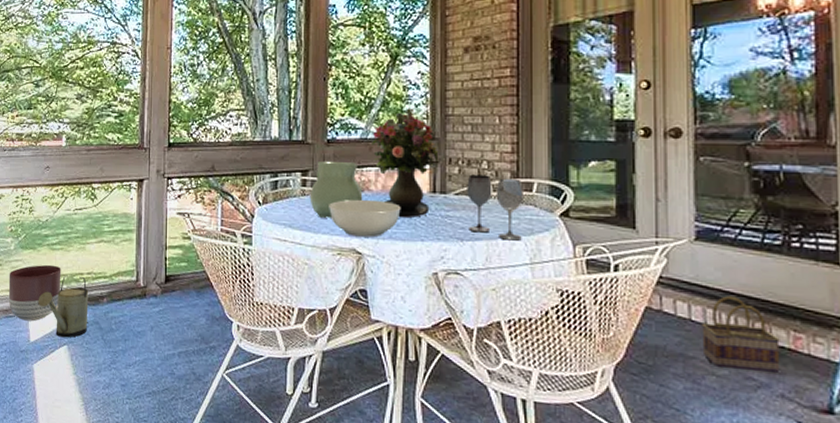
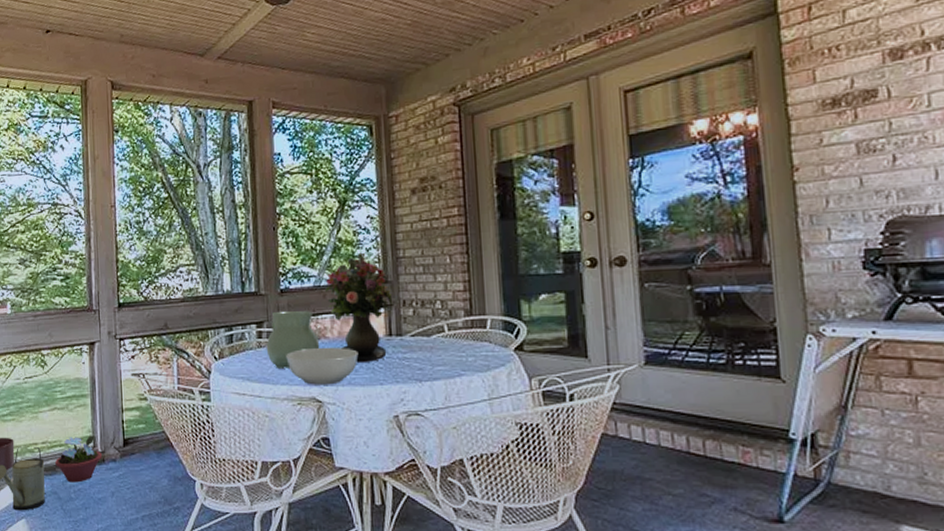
potted flower: none [99,269,145,315] -> present [55,435,103,483]
wineglass: present [467,174,523,241] -> none [422,314,479,378]
basket: present [701,296,780,372] -> none [655,417,732,487]

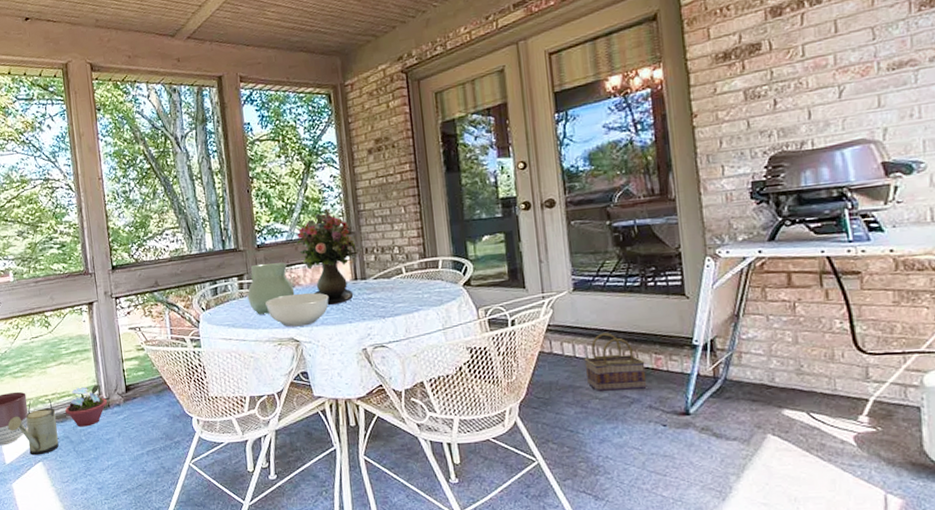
basket: none [655,417,732,487] -> present [584,332,647,391]

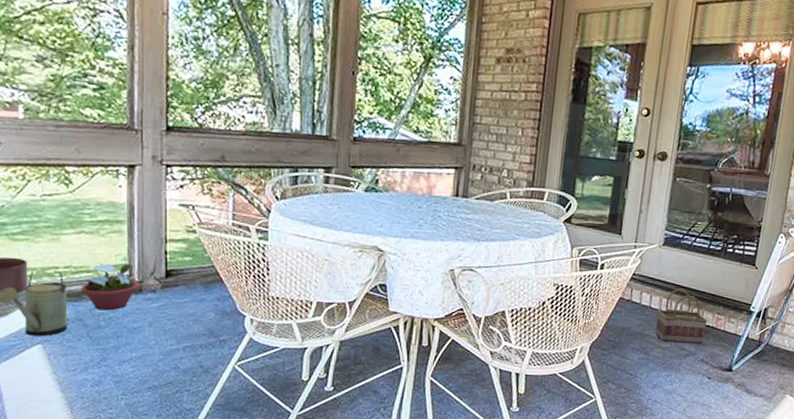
cream pitcher: present [247,262,295,315] -> none [332,159,388,216]
bowl: present [265,293,329,327] -> none [352,199,425,236]
bouquet: present [297,207,357,305] -> none [399,111,464,219]

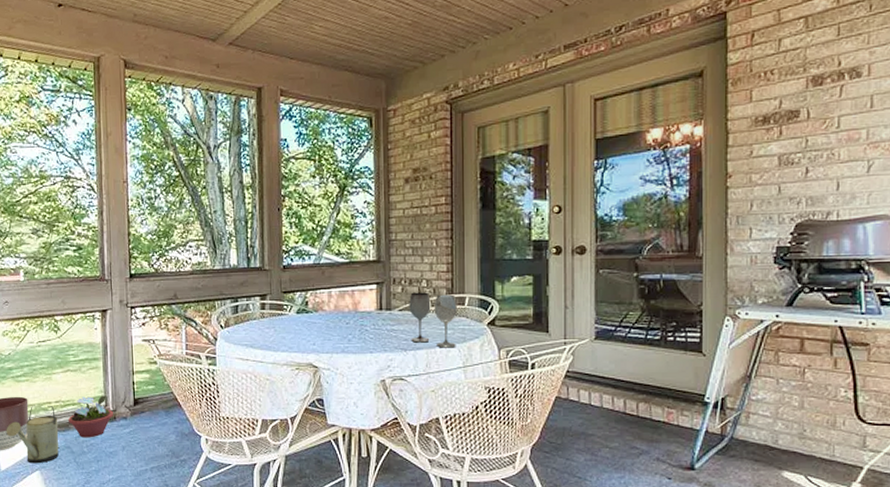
wineglass: none [485,181,536,242] -> present [409,292,457,348]
basket: present [655,288,708,344] -> none [599,383,657,441]

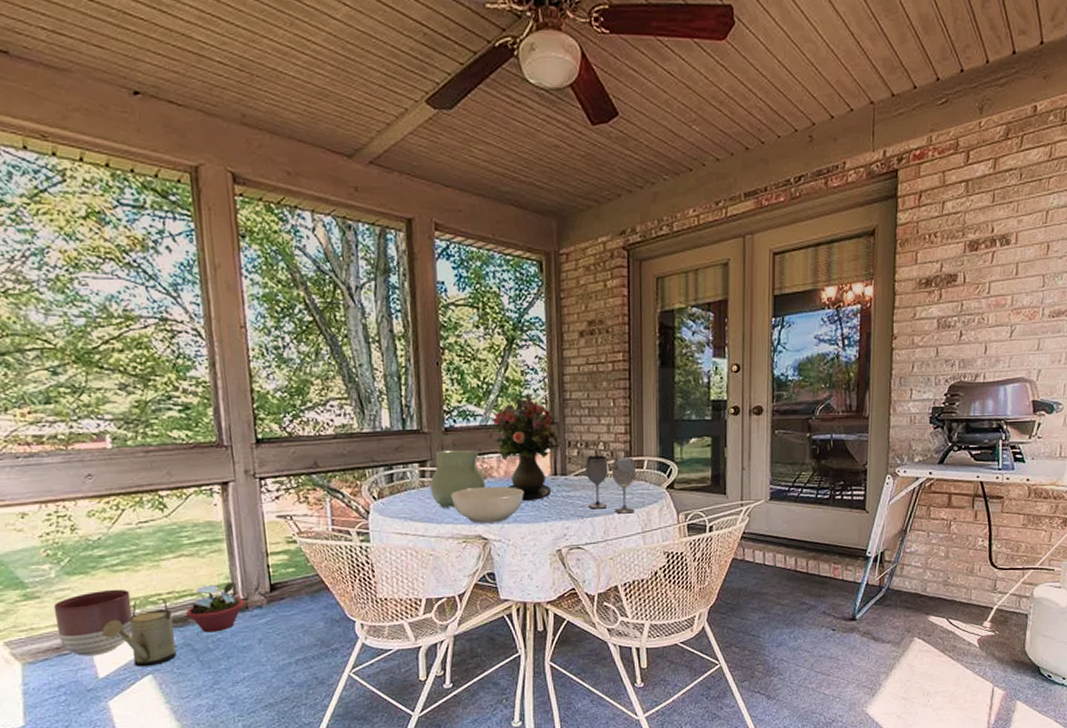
cream pitcher: none [268,285,318,337] -> present [429,449,486,508]
bowl: none [287,318,352,352] -> present [451,486,524,524]
bouquet: none [324,233,384,333] -> present [492,391,559,501]

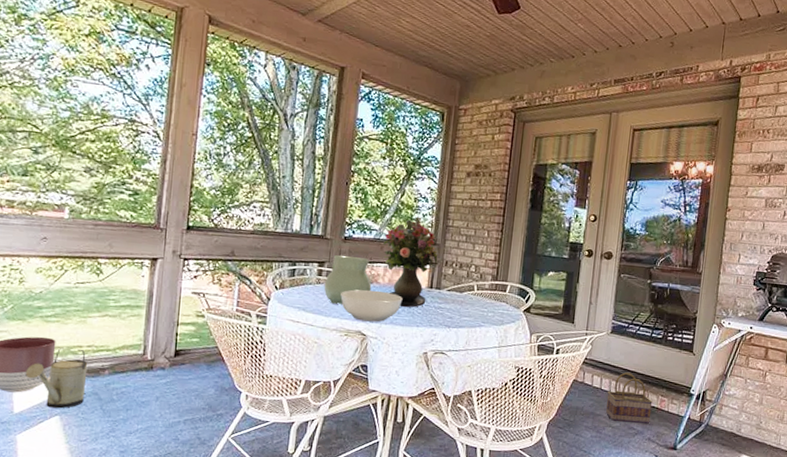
potted flower: present [186,582,246,633] -> none [100,343,152,386]
wineglass: present [585,455,636,514] -> none [455,275,500,329]
basket: none [772,542,824,598] -> present [606,372,653,424]

